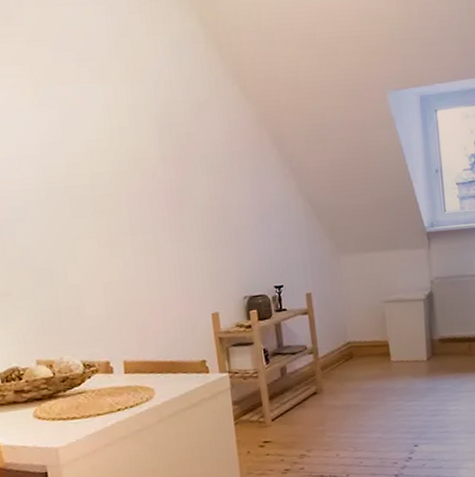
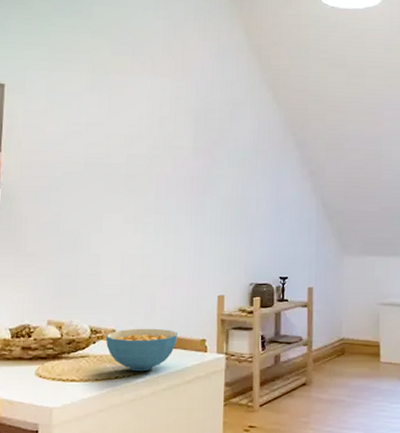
cereal bowl: none [100,354,176,402] -> present [105,328,177,372]

